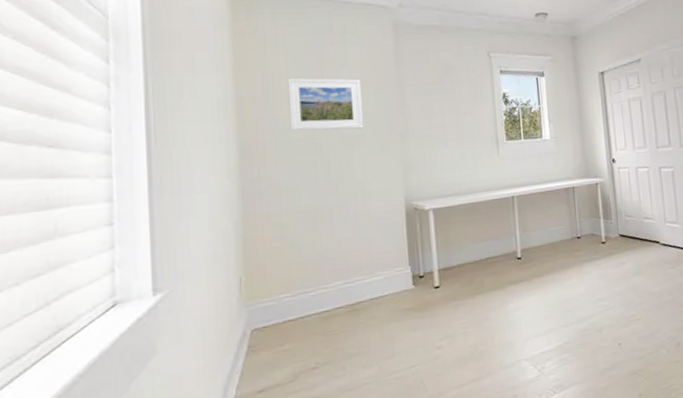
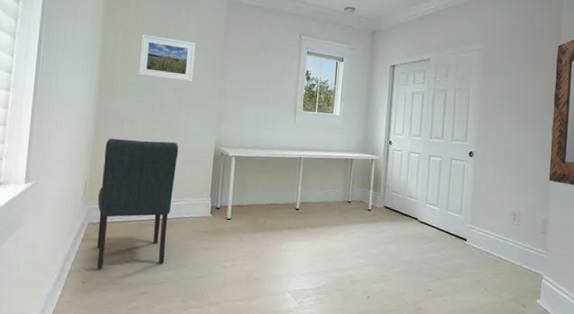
chair: none [259,206,363,387] -> present [96,138,179,269]

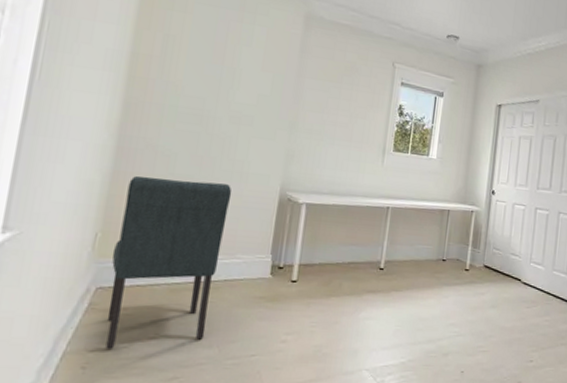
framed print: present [138,34,196,82] -> none [180,45,262,110]

